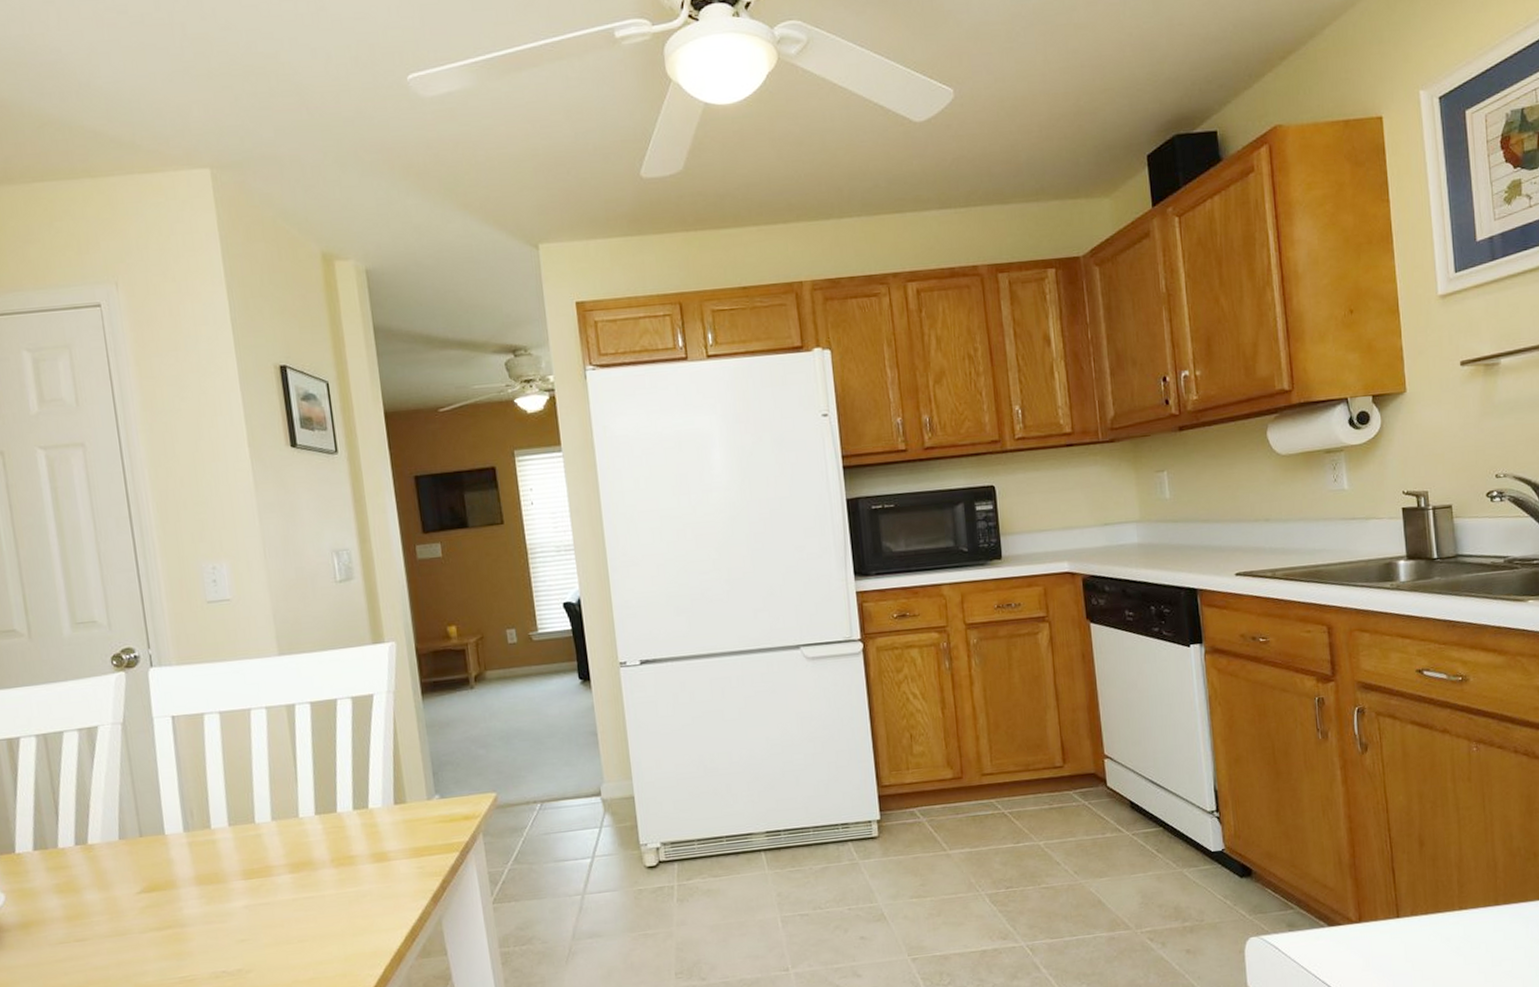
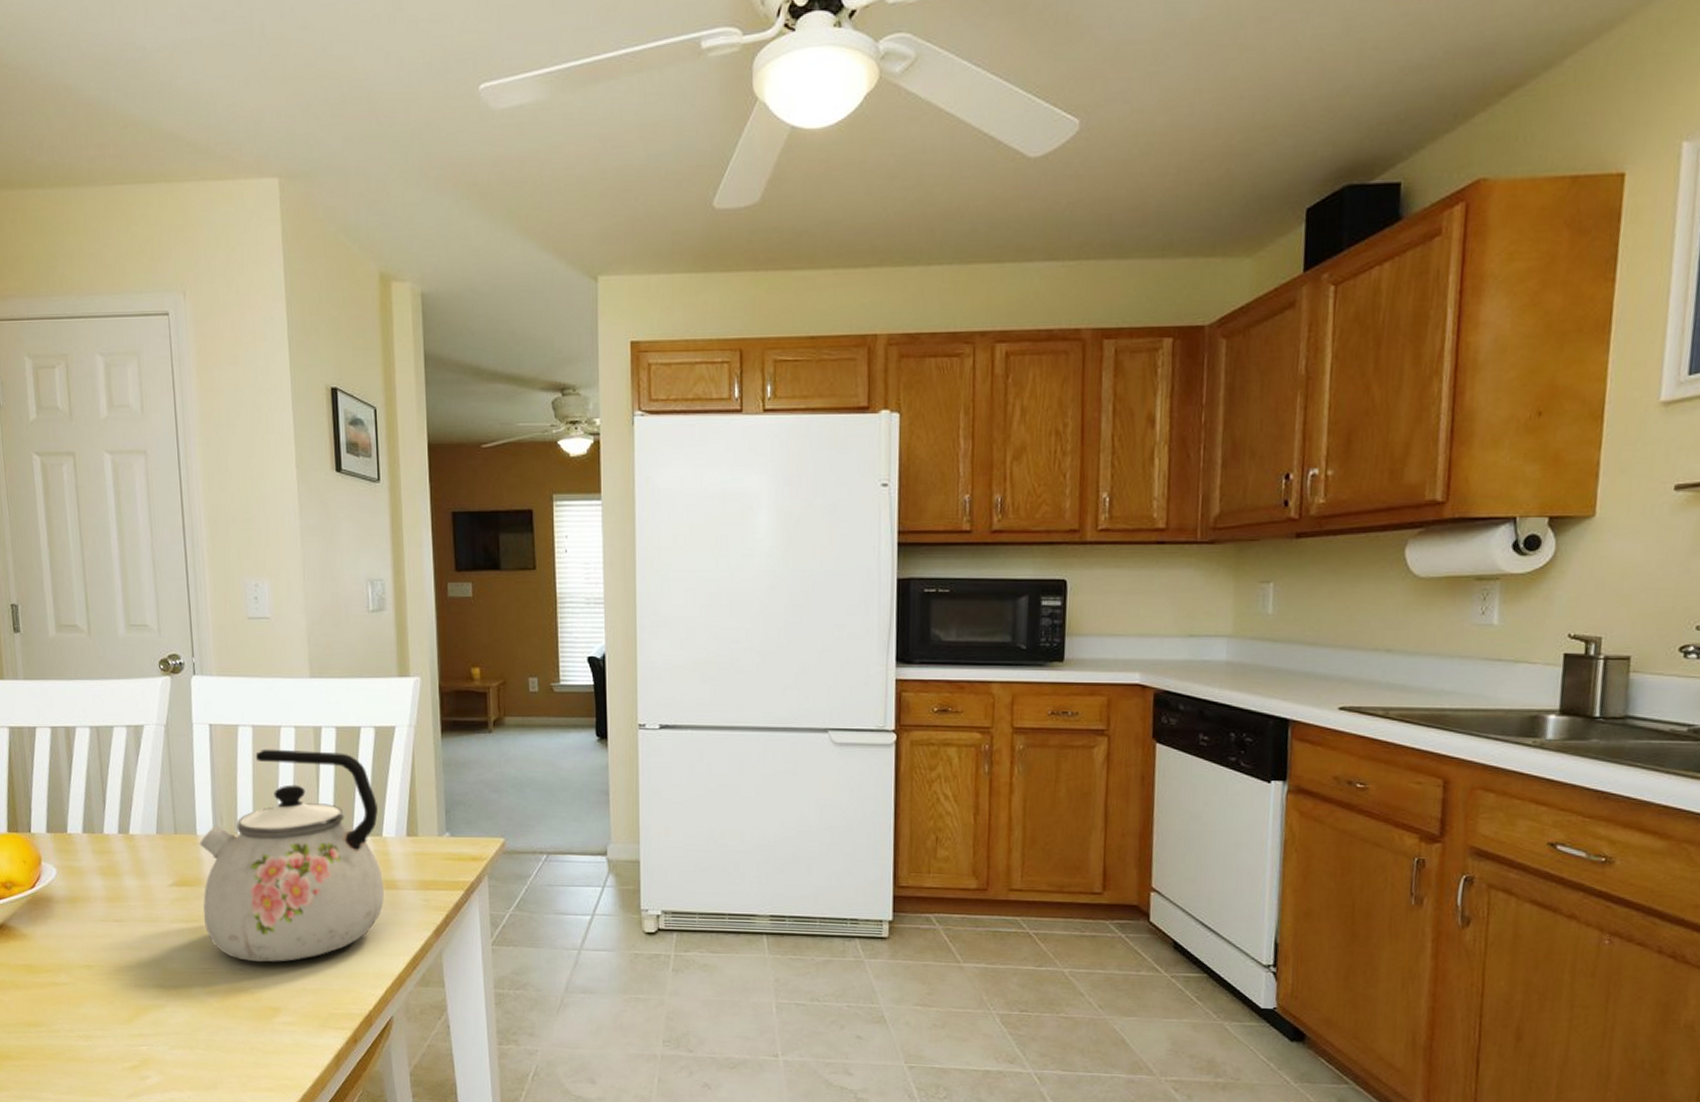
kettle: none [168,728,376,962] -> present [199,749,384,963]

